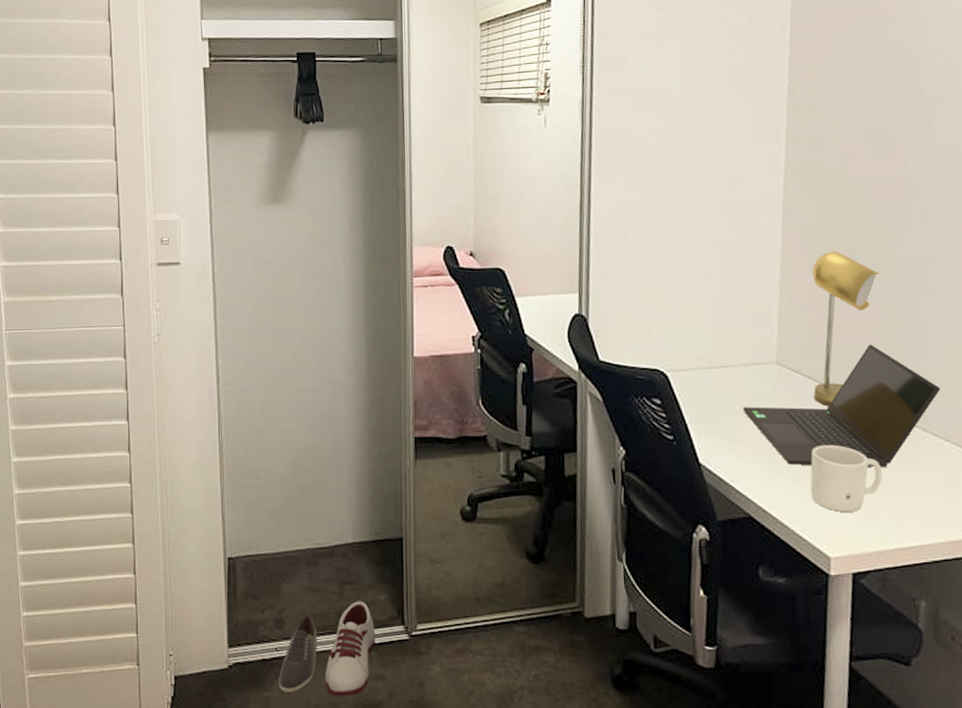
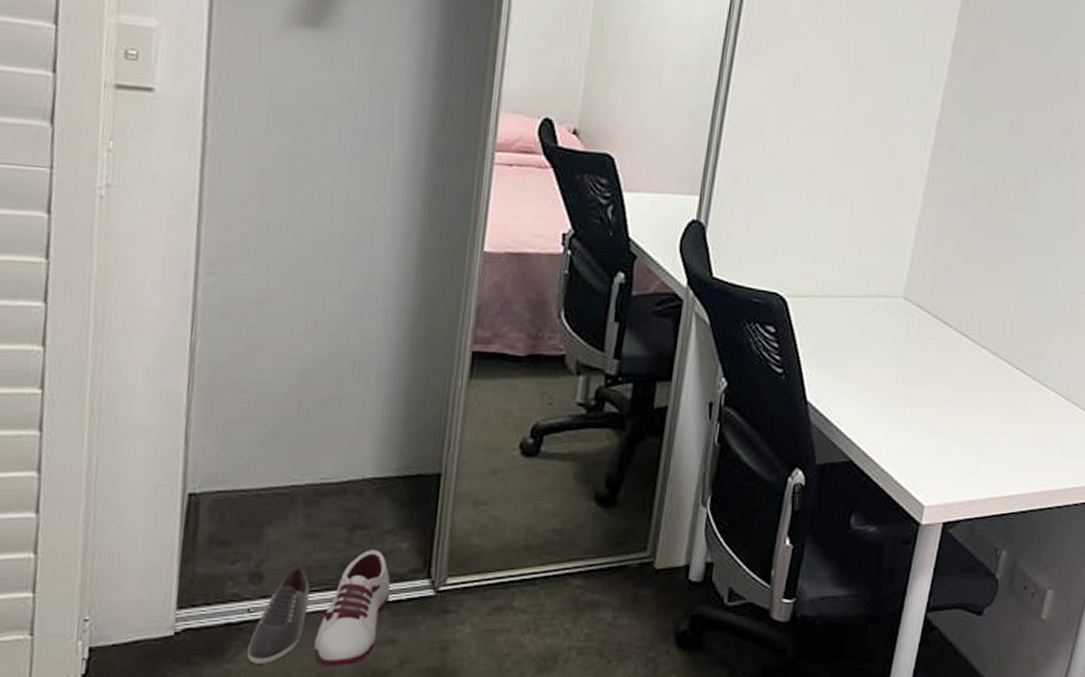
laptop: present [743,344,940,467] -> none [862,285,1056,414]
mug: present [810,444,883,512] -> none [916,388,989,459]
desk lamp: present [812,251,881,407] -> none [935,182,1021,349]

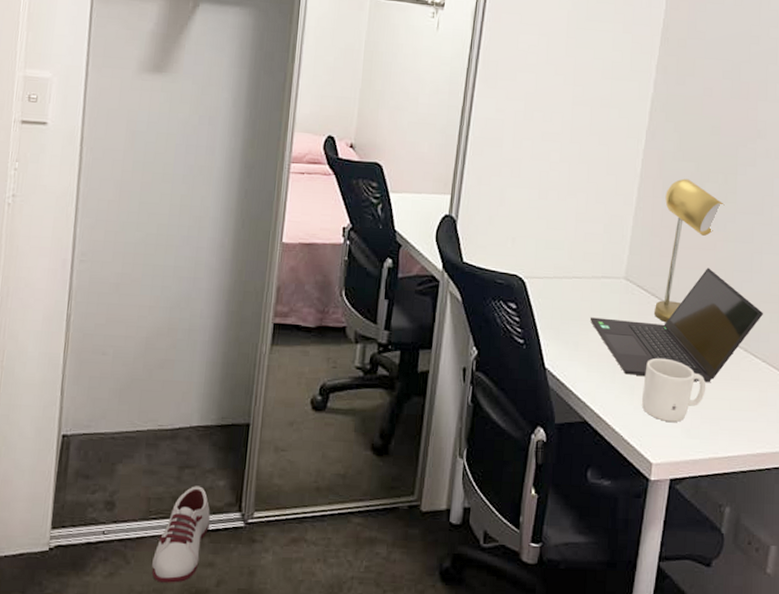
shoe: present [247,567,310,664] -> none [102,498,149,578]
laptop: none [862,285,1056,414] -> present [591,268,763,382]
mug: none [916,388,989,459] -> present [642,357,706,422]
desk lamp: none [935,182,1021,349] -> present [654,178,725,323]

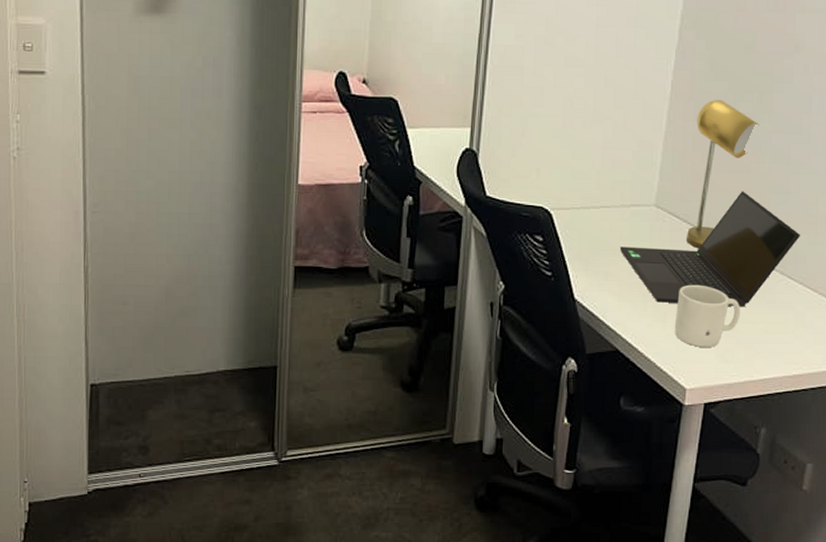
shoe: present [152,486,210,583] -> none [190,428,244,520]

